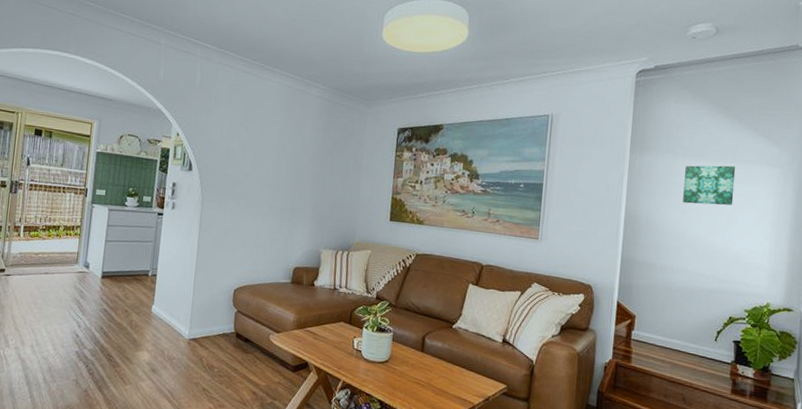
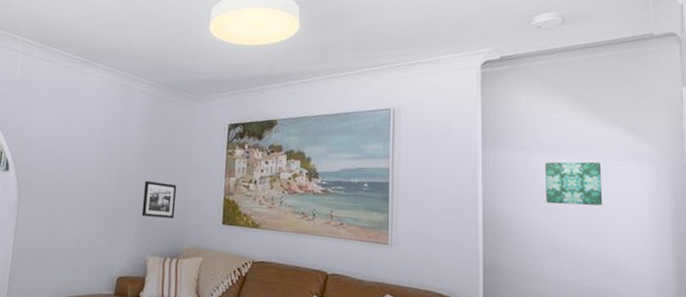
picture frame: none [316,181,349,216] -> present [141,181,177,219]

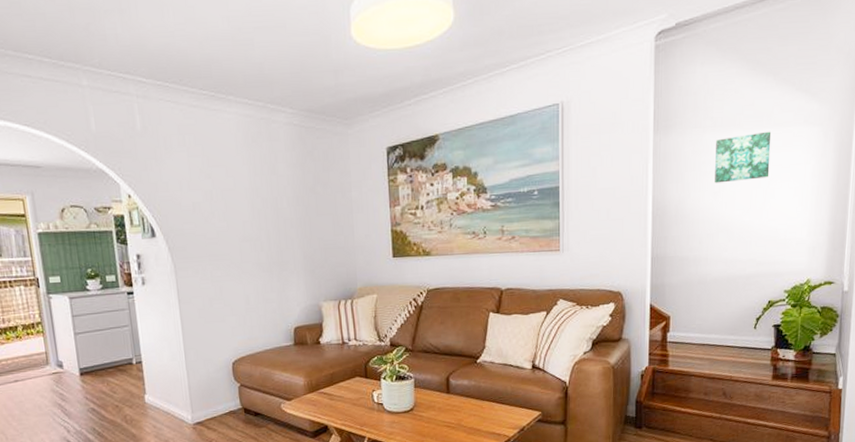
picture frame: present [141,181,177,219] -> none [305,223,343,263]

